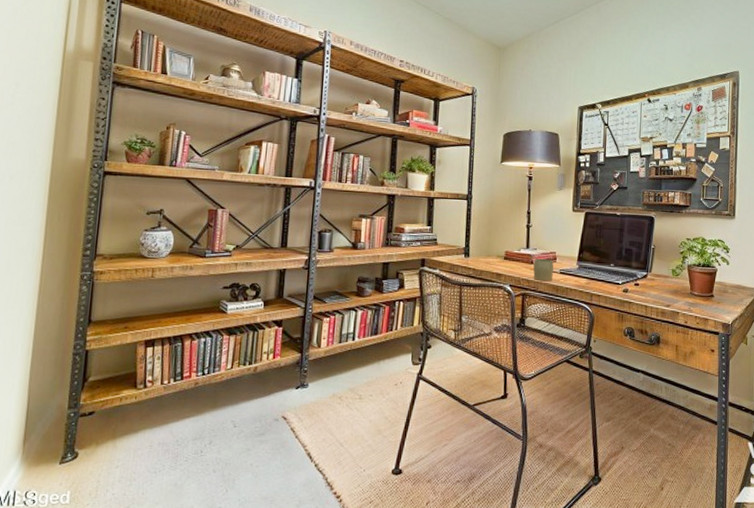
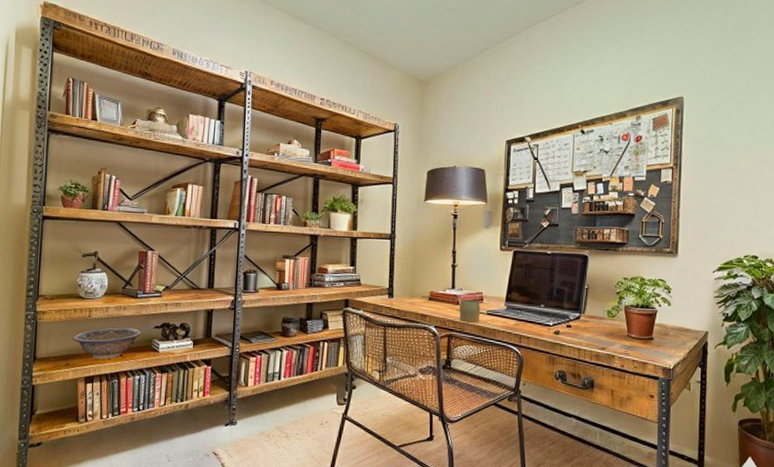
decorative bowl: none [132,288,209,322] -> present [72,327,142,360]

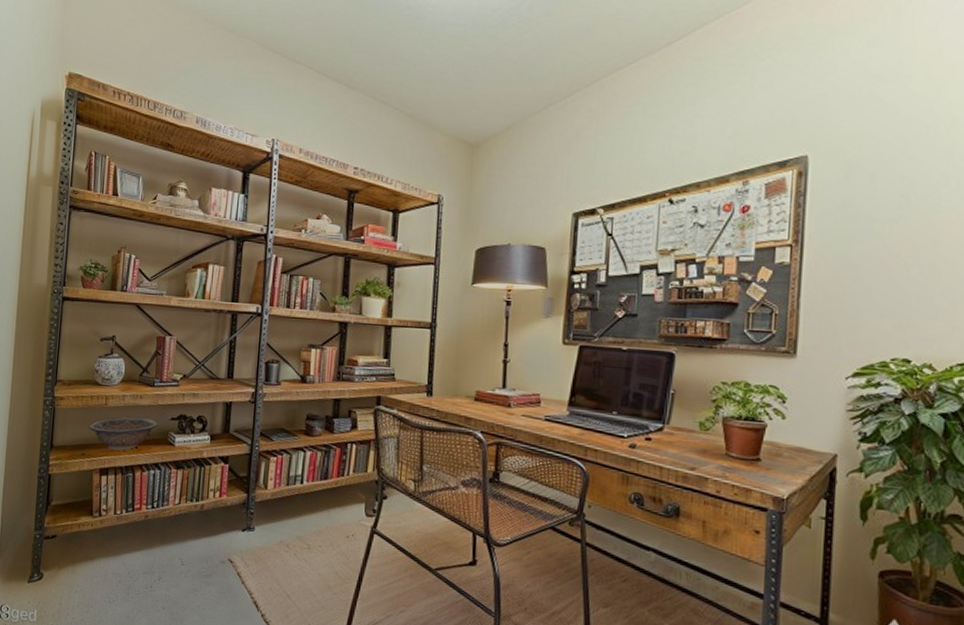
mug: present [459,298,481,323] -> none [510,400,538,430]

